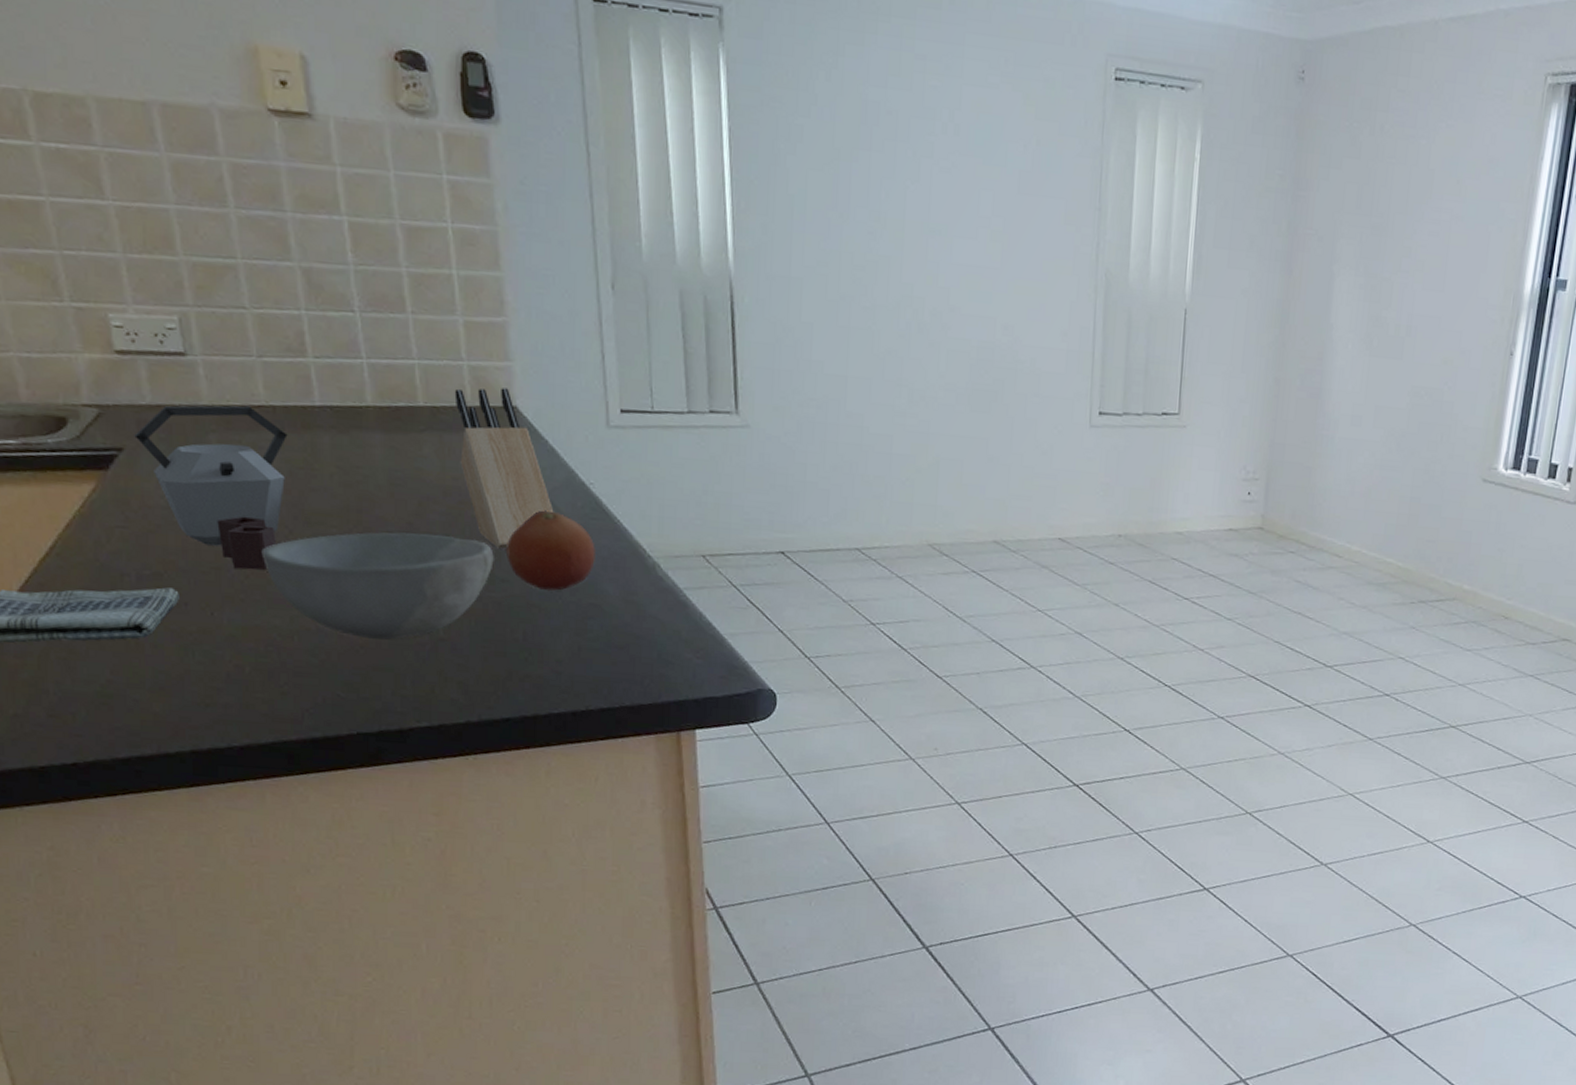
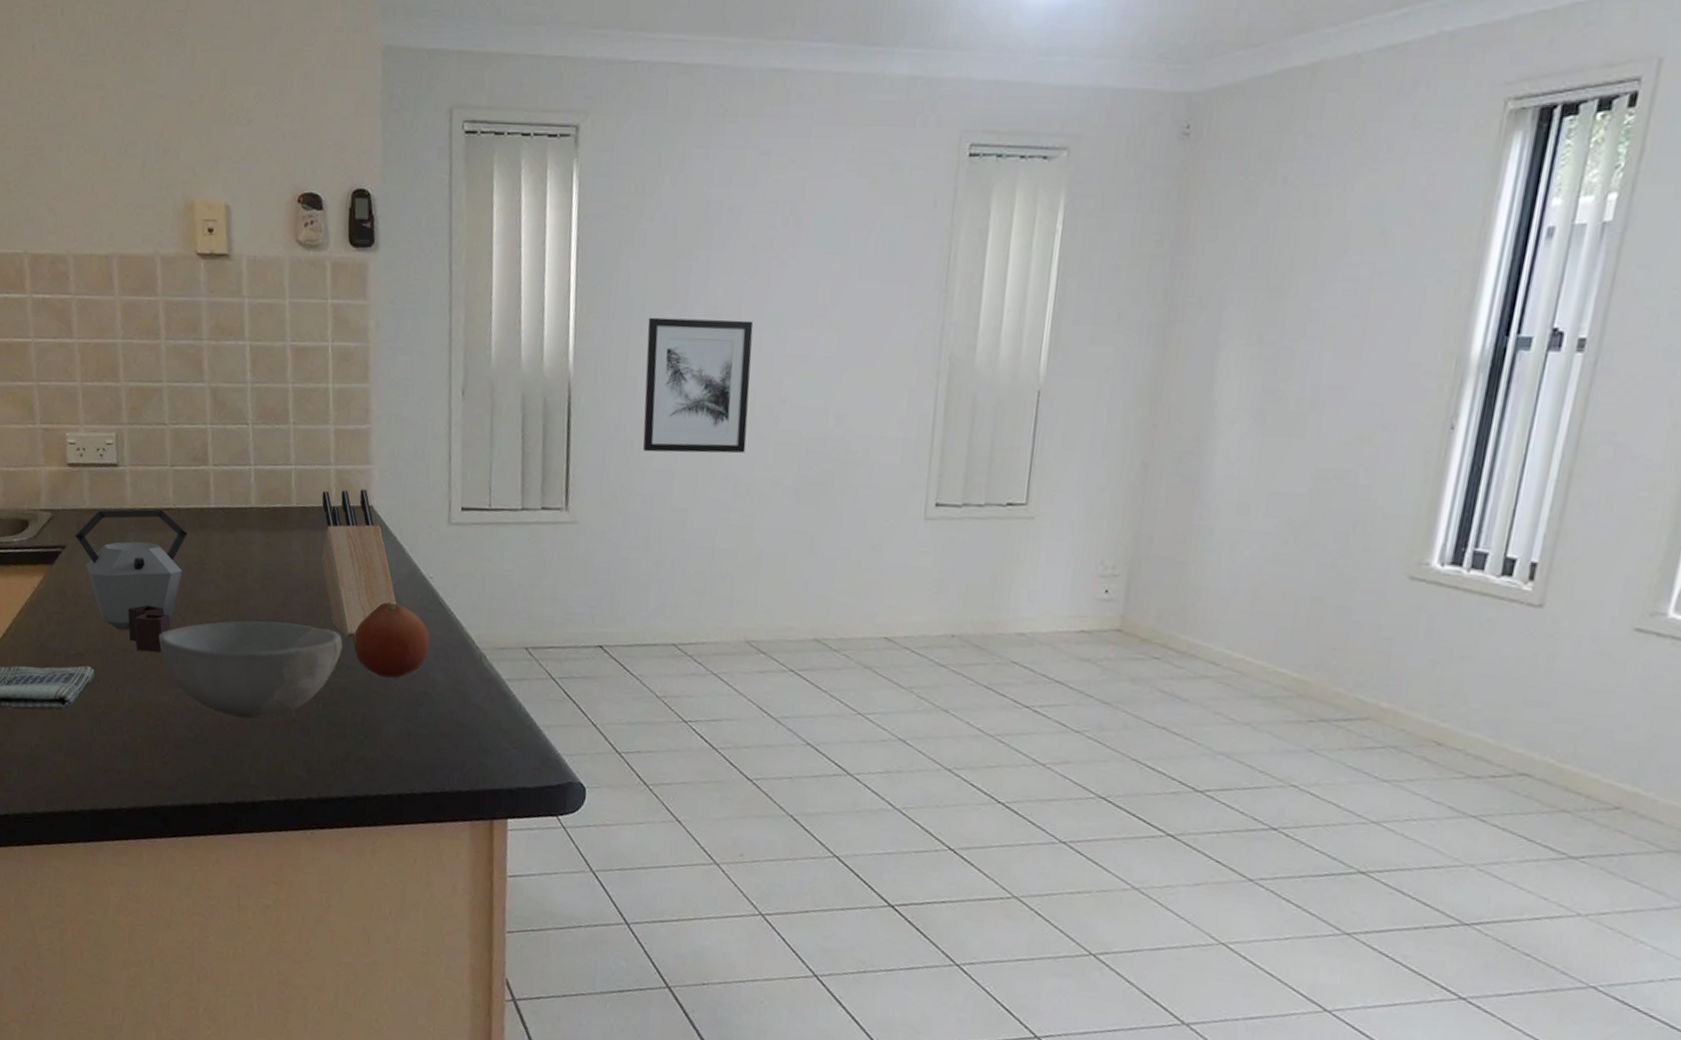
wall art: none [810,217,919,360] -> present [642,317,754,454]

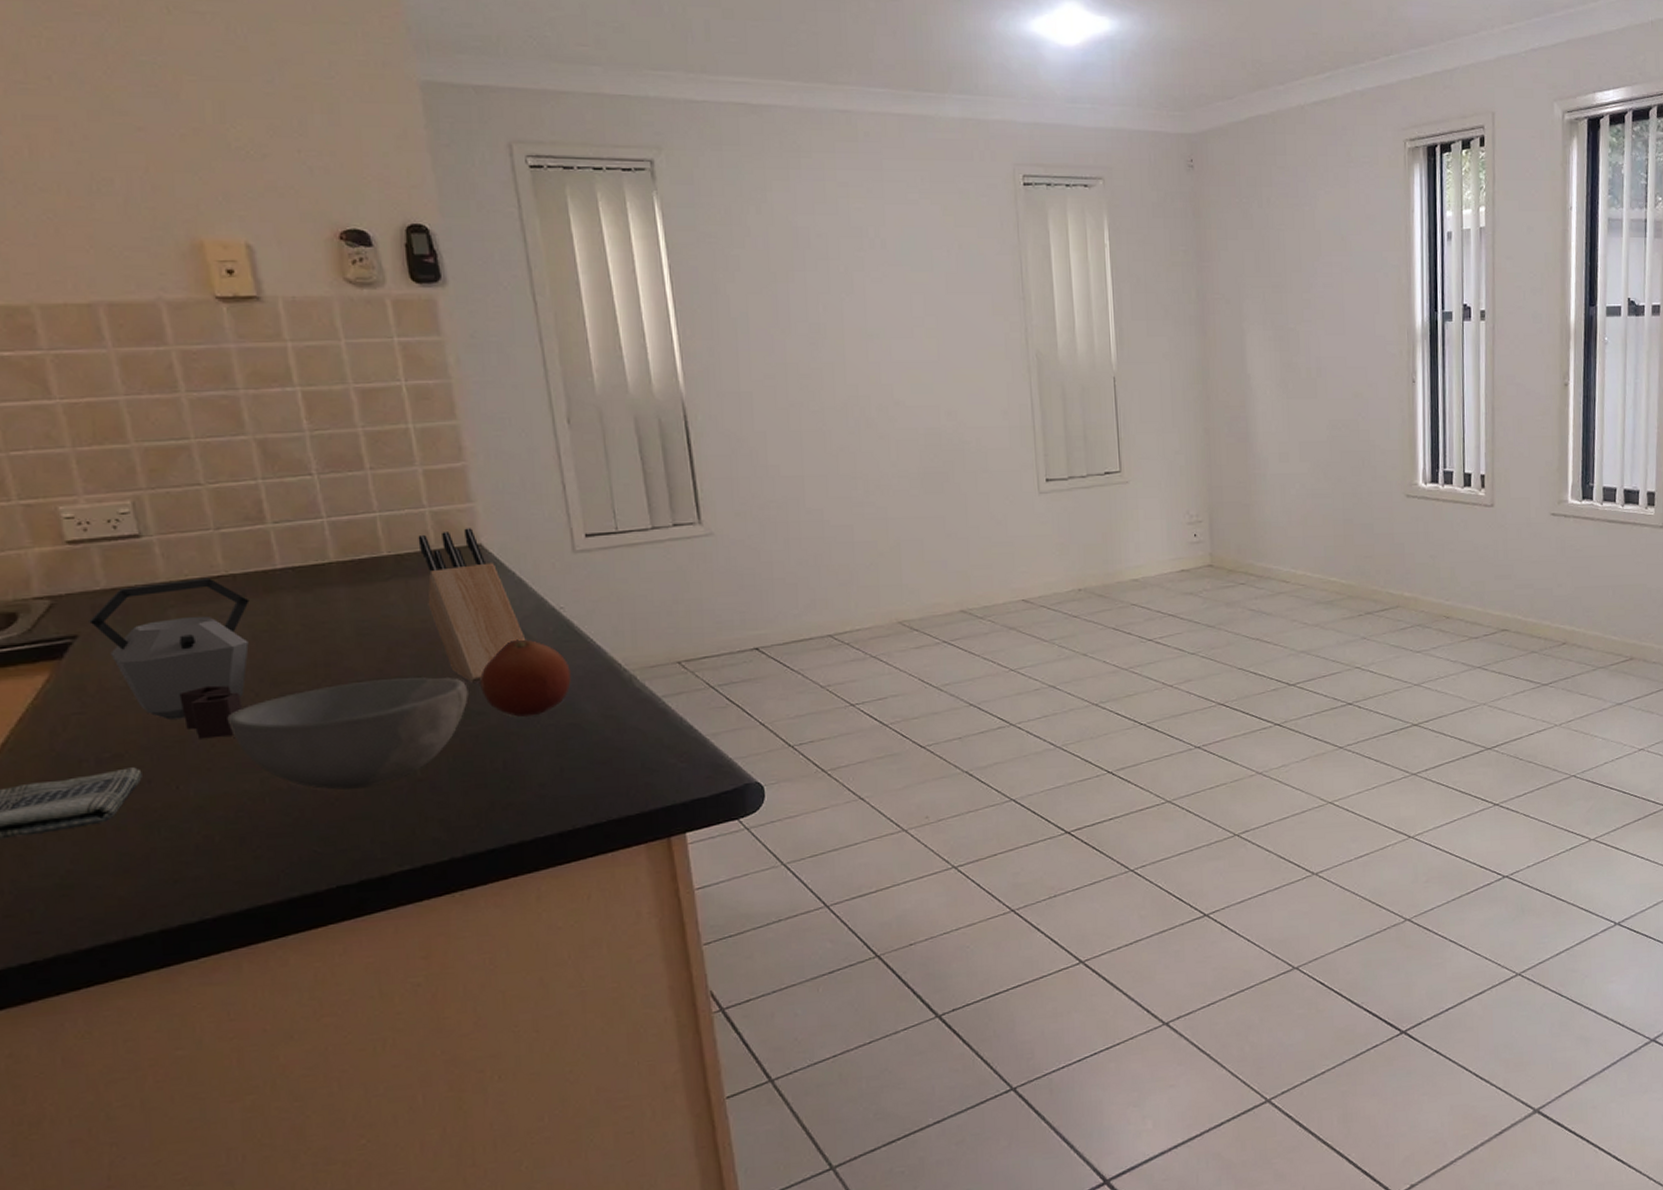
wall art: present [642,317,754,454] -> none [754,334,869,460]

